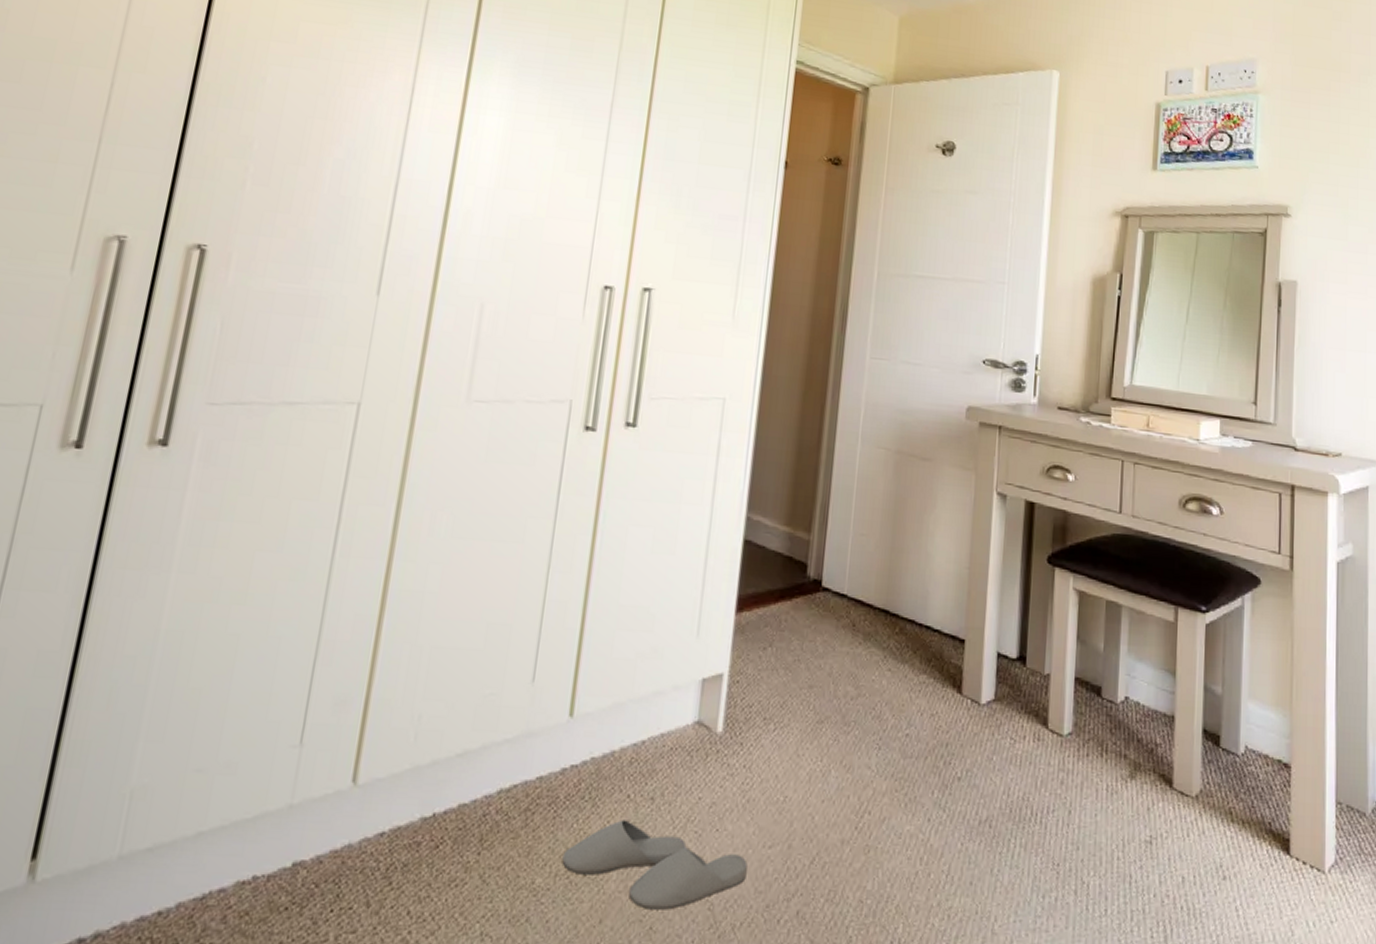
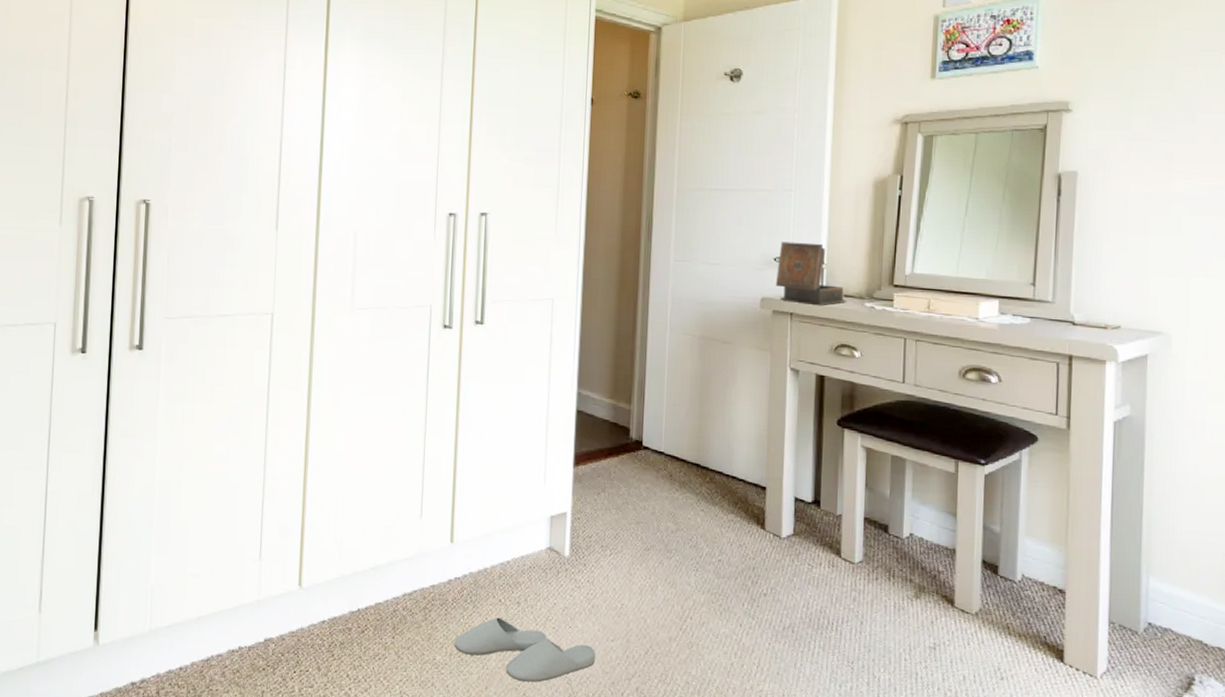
jewelry box: none [983,341,1061,419] -> present [775,241,847,305]

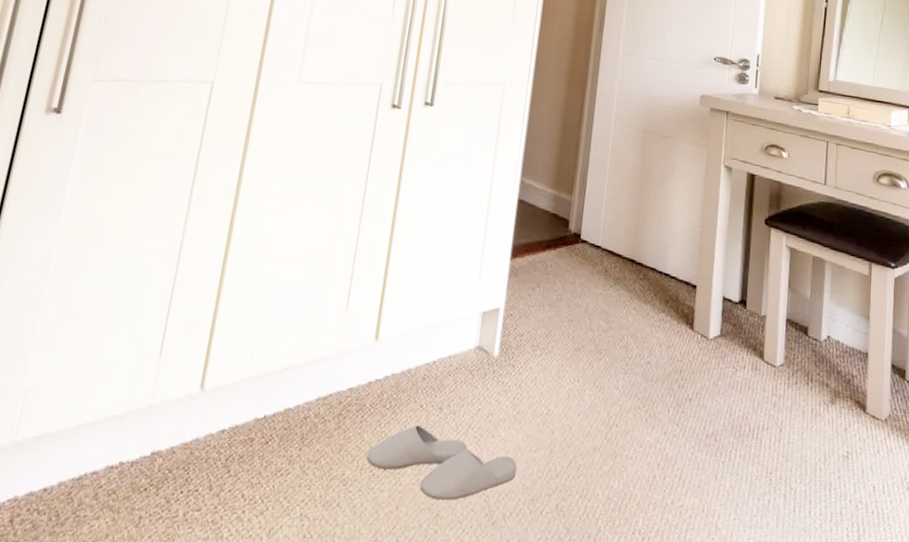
jewelry box: present [775,241,847,305] -> none [714,42,778,106]

